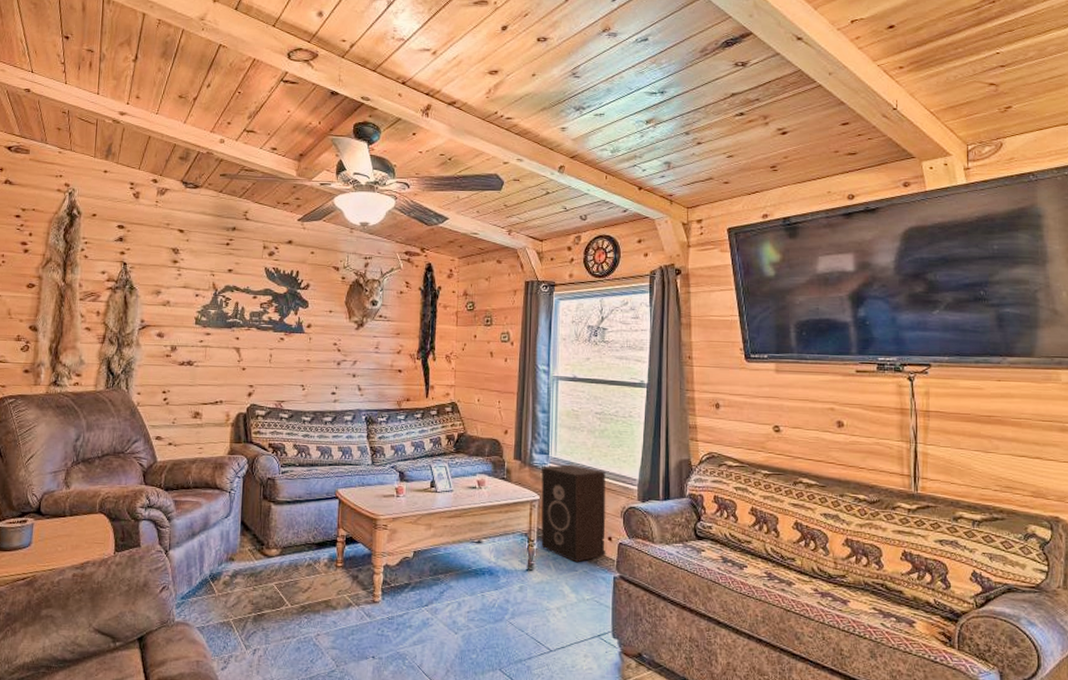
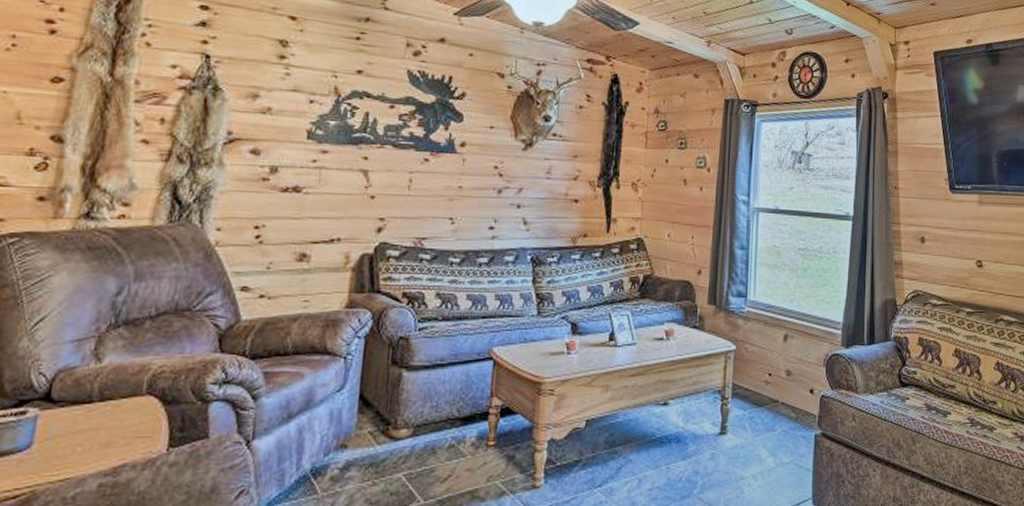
speaker: present [541,464,607,562] -> none [736,308,808,420]

